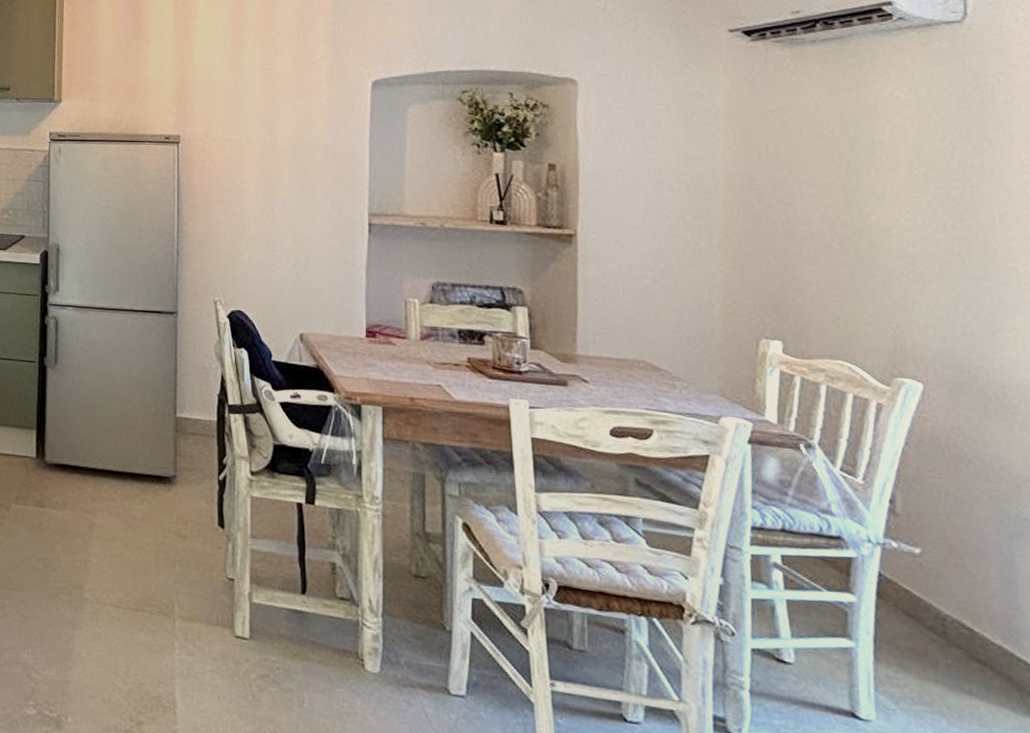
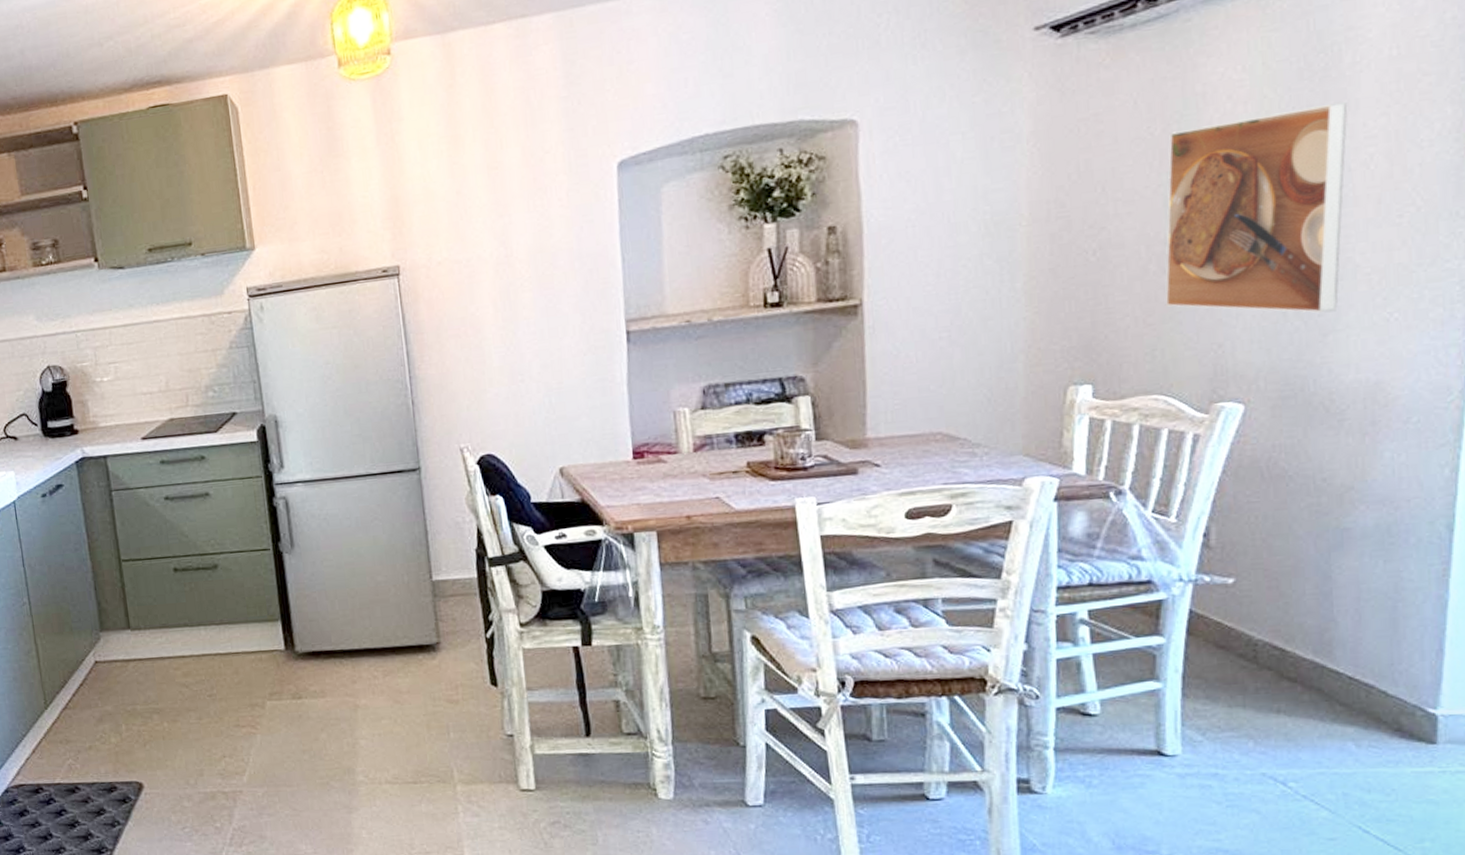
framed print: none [846,132,1005,313] -> present [1165,102,1348,313]

